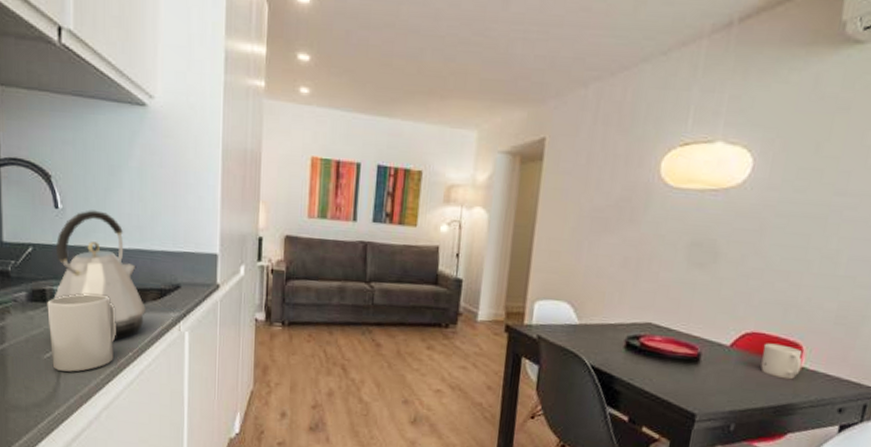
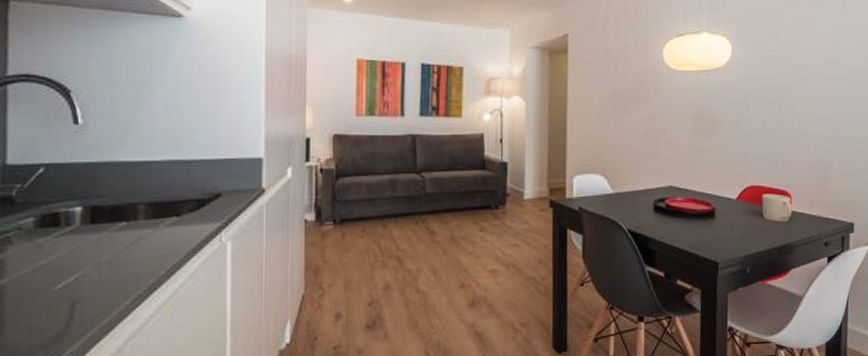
mug: present [47,293,116,373] -> none [60,211,146,303]
kettle: present [53,210,146,340] -> none [69,123,181,259]

